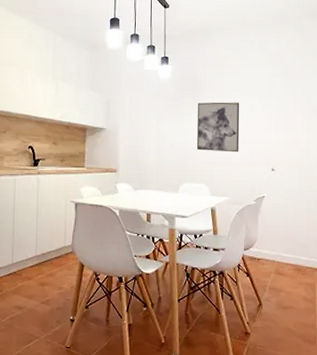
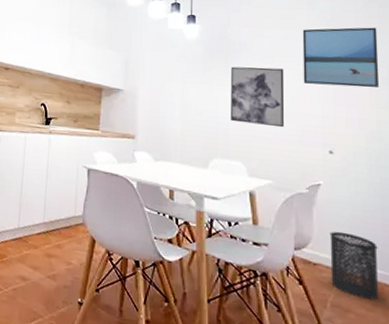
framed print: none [254,64,310,115] -> present [302,27,380,88]
trash can: none [269,231,303,280] -> present [329,231,378,300]

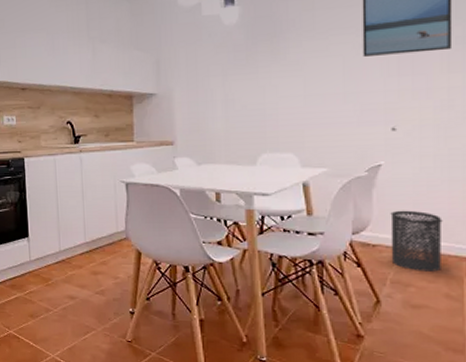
wall art: present [231,66,285,128] -> none [278,43,341,112]

